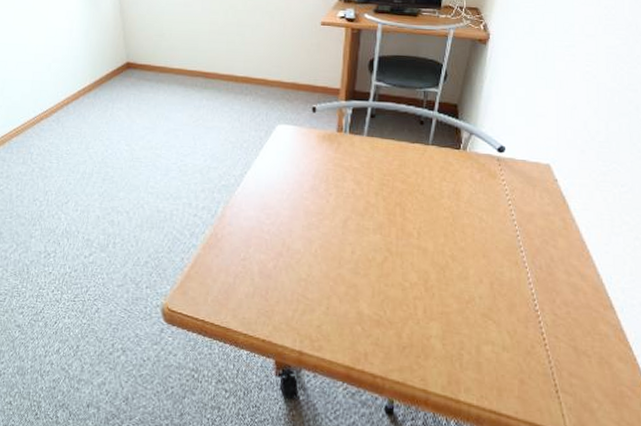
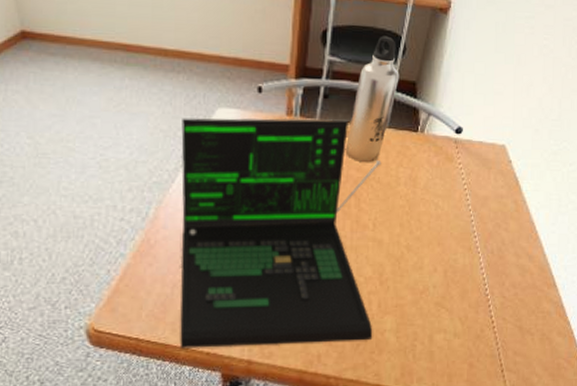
laptop: none [239,132,425,344] -> present [180,118,381,348]
water bottle: none [390,64,441,176] -> present [345,36,399,163]

